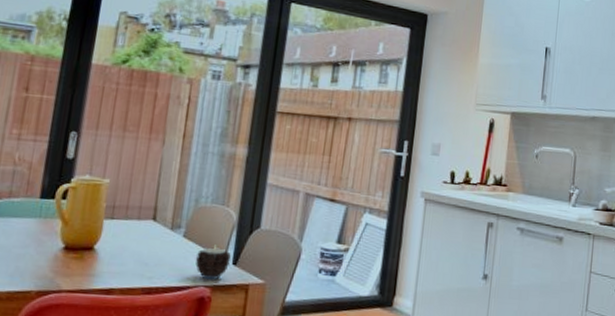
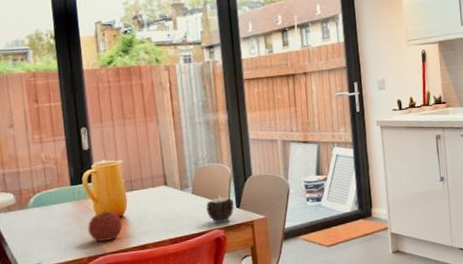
fruit: none [46,235,91,276] -> present [88,209,123,242]

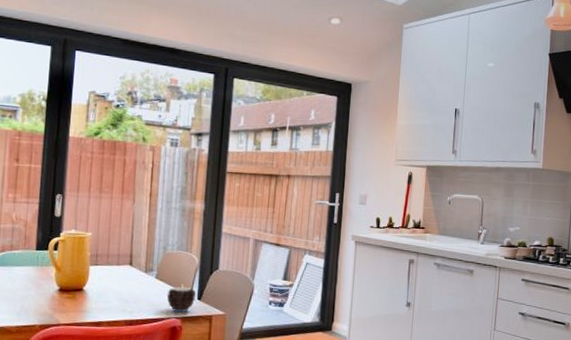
fruit: present [88,209,123,242] -> none [45,279,81,312]

